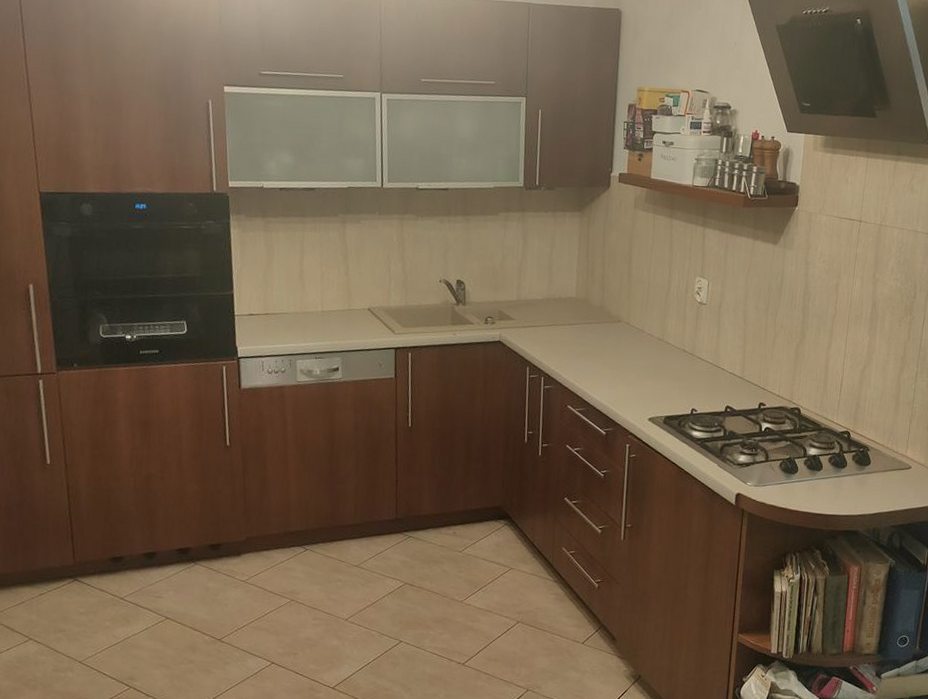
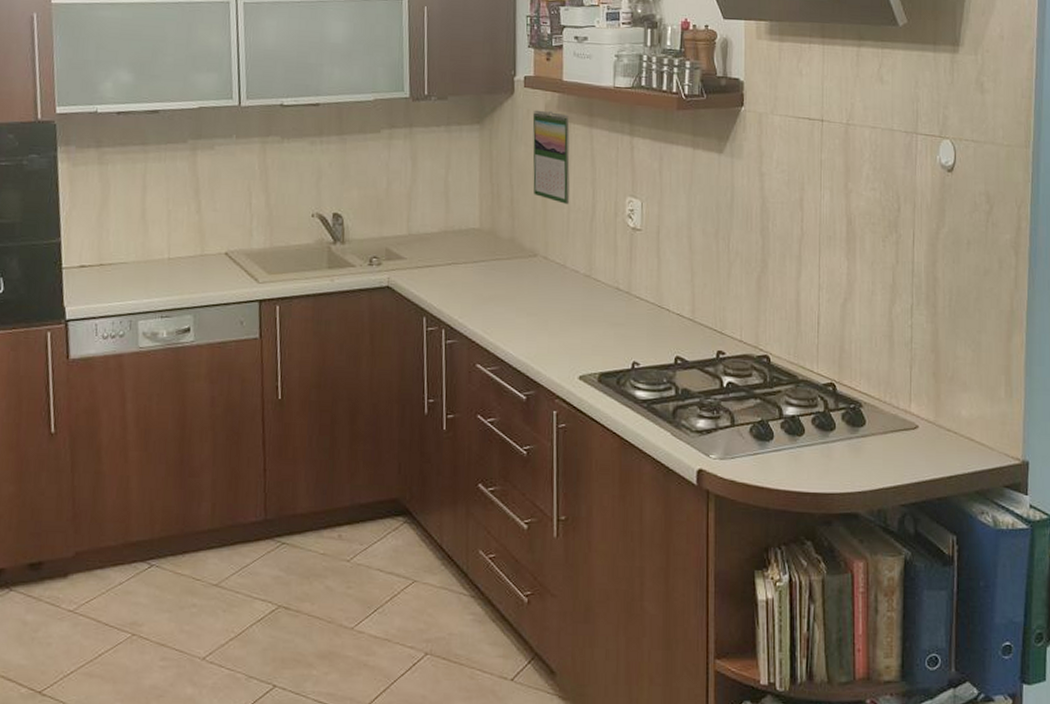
calendar: none [621,202,654,281] -> present [532,110,570,204]

